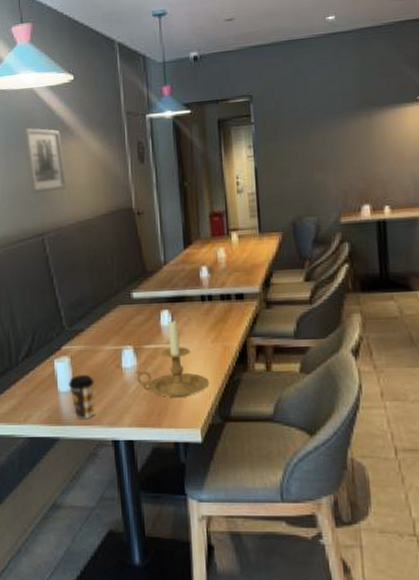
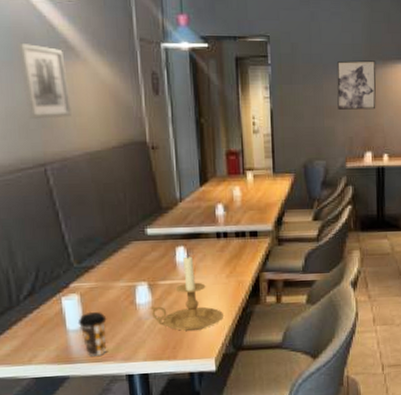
wall art: none [325,107,373,162] -> present [337,60,376,110]

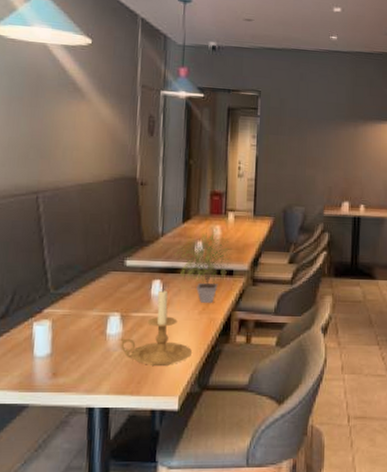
wall art: present [17,42,71,119] -> none [29,81,71,151]
coffee cup: present [78,311,107,358] -> none [45,339,75,387]
potted plant: none [195,189,254,266] -> present [173,228,232,303]
wall art: present [337,60,376,110] -> none [319,117,358,163]

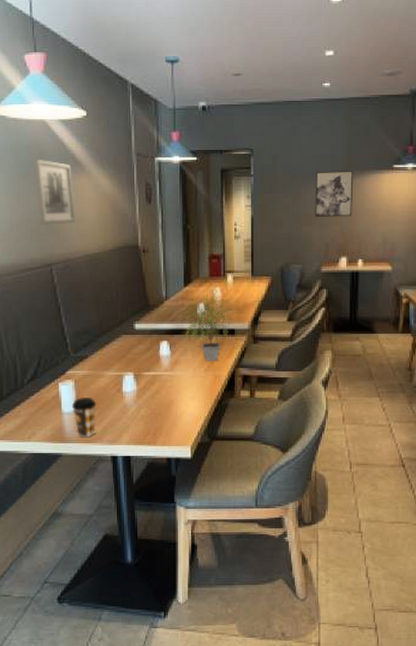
wall art: none [29,81,71,151] -> present [33,159,75,225]
coffee cup: none [45,339,75,387] -> present [71,396,97,438]
candle holder: present [120,287,192,365] -> none [135,348,200,419]
wall art: none [319,117,358,163] -> present [315,171,354,217]

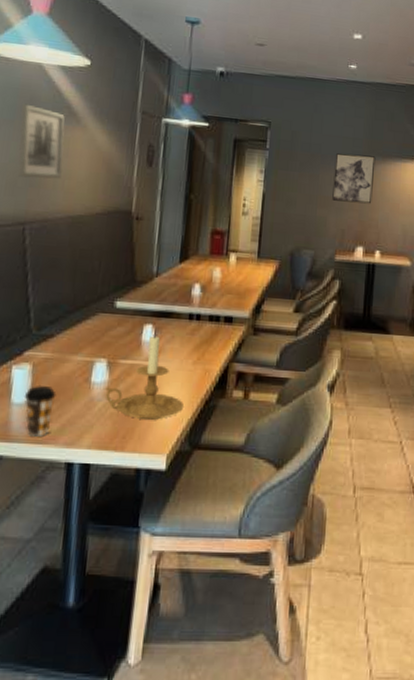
candle holder: none [135,348,200,419] -> present [105,333,183,420]
potted plant: present [178,290,232,361] -> none [168,270,232,353]

